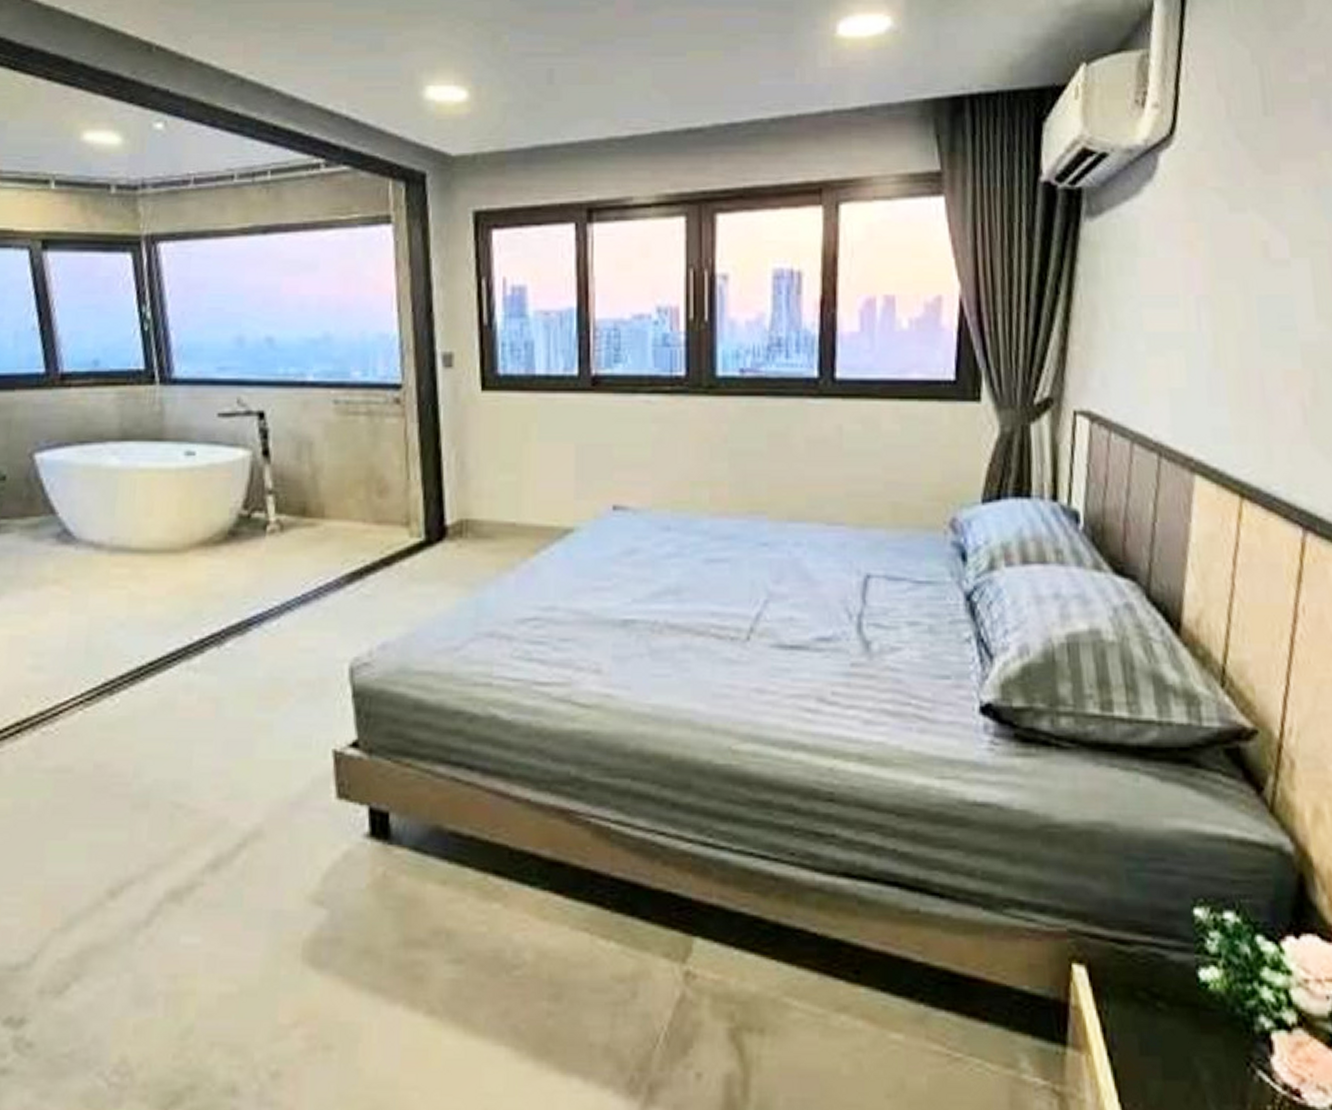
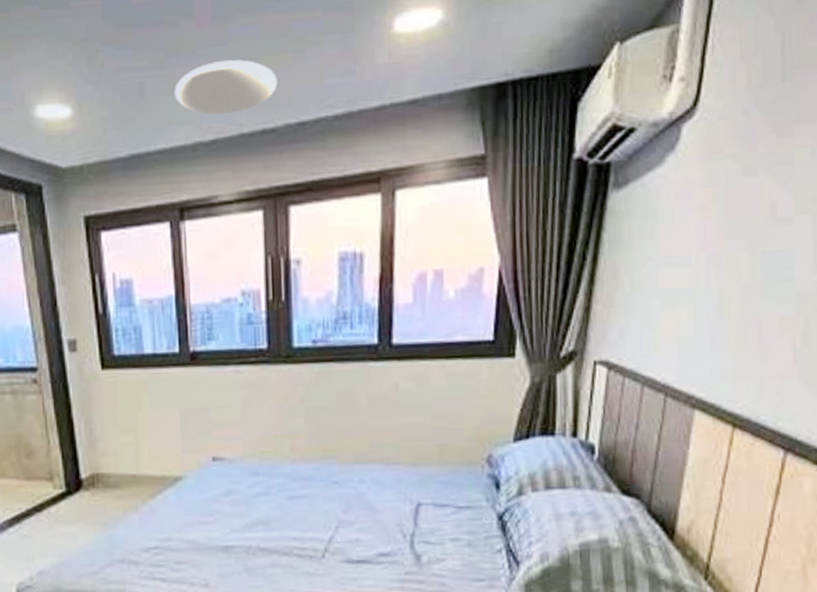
ceiling light: none [588,52,707,109] -> present [174,59,278,115]

